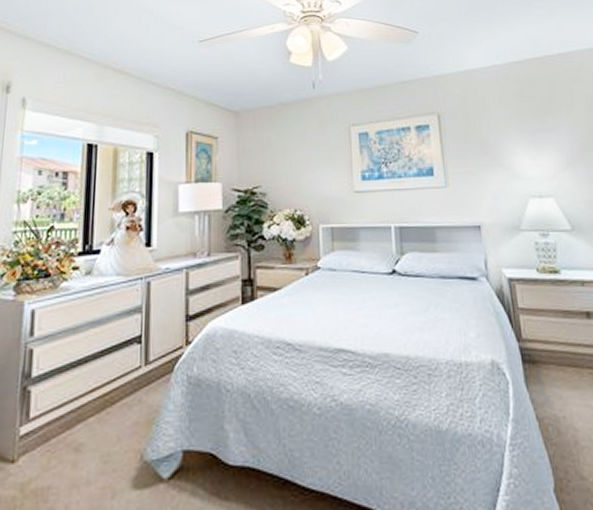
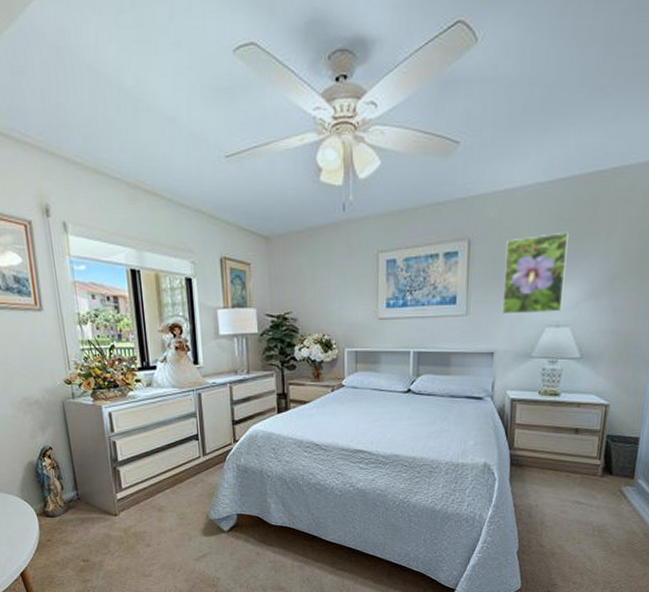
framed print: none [474,106,542,186] -> present [502,231,569,315]

